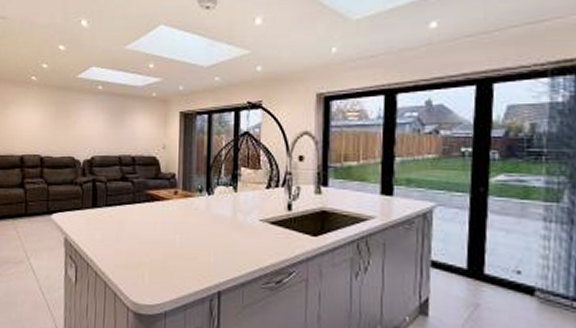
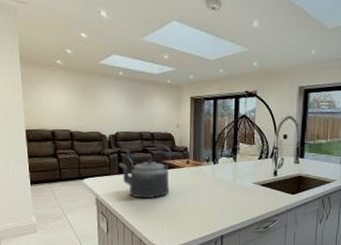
kettle: none [93,169,156,240] -> present [119,143,171,199]

